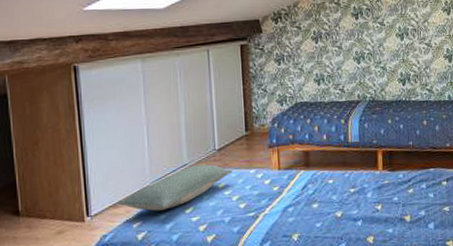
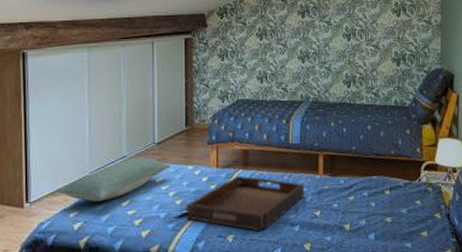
serving tray: none [250,176,365,229] -> present [186,175,304,232]

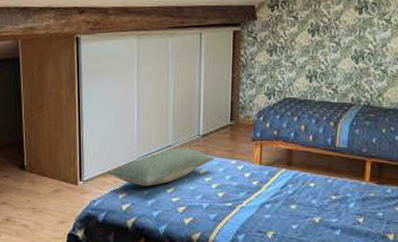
serving tray: present [186,175,304,232] -> none [227,174,348,231]

